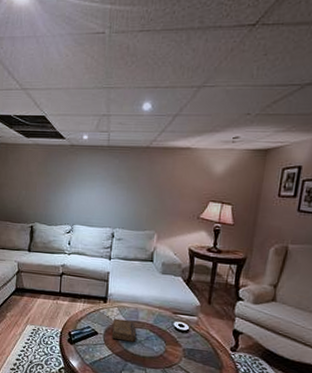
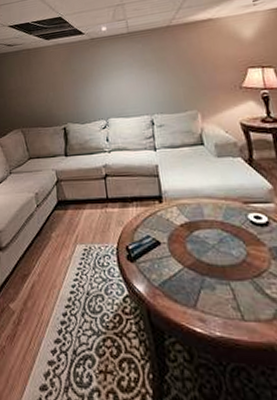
book: present [111,318,137,342] -> none [175,220,208,248]

